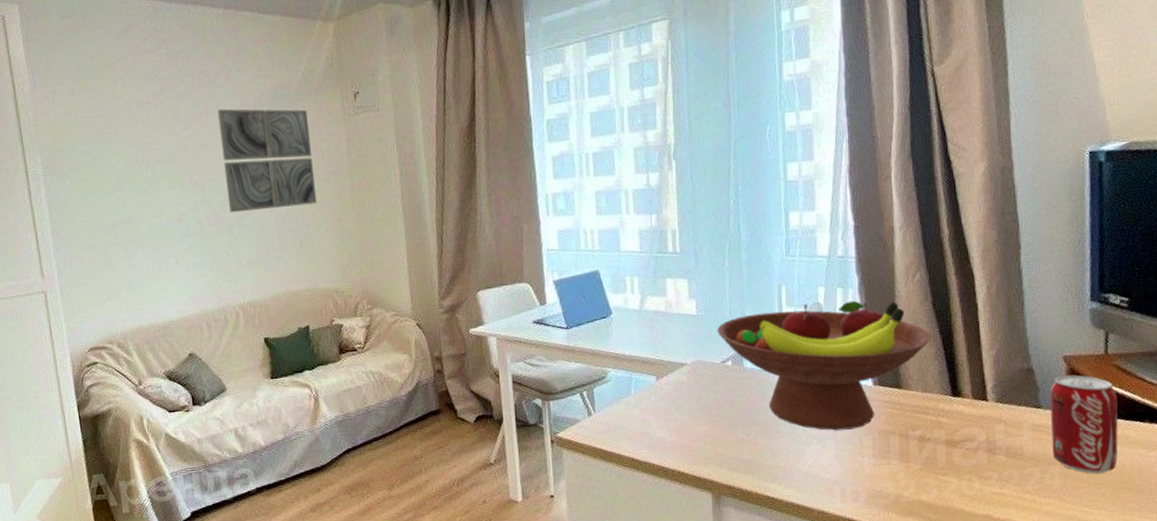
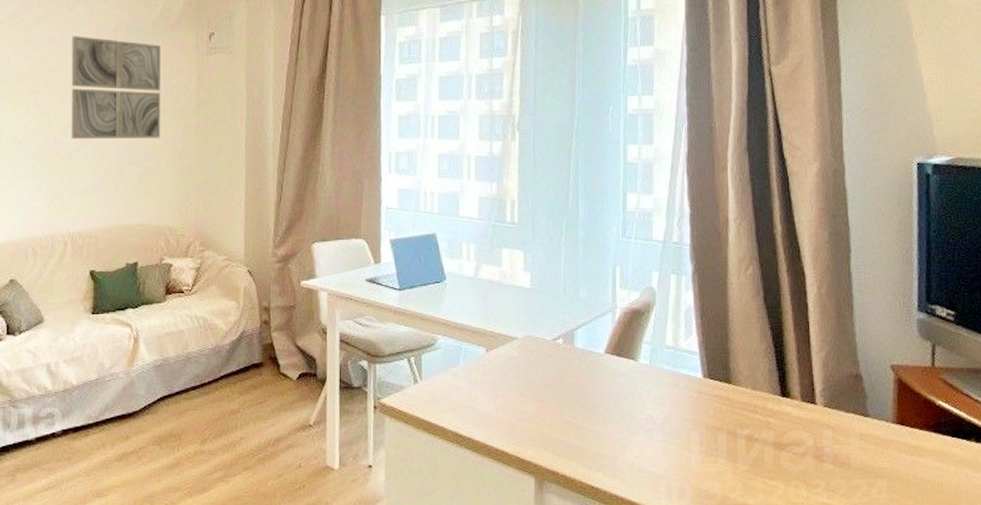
fruit bowl: present [717,300,931,431] -> none [550,287,762,422]
beverage can: present [1050,374,1118,474] -> none [878,385,945,491]

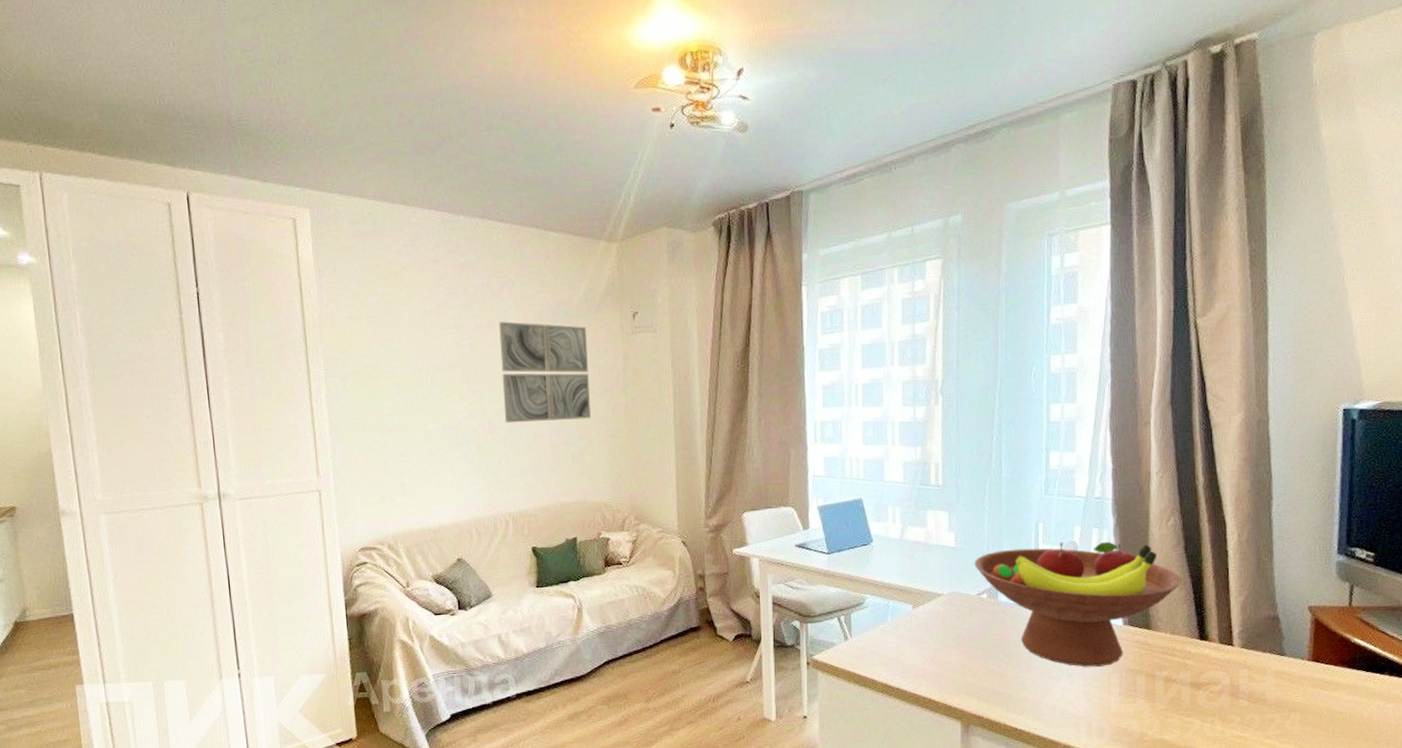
fruit bowl: none [550,287,762,422] -> present [974,541,1182,667]

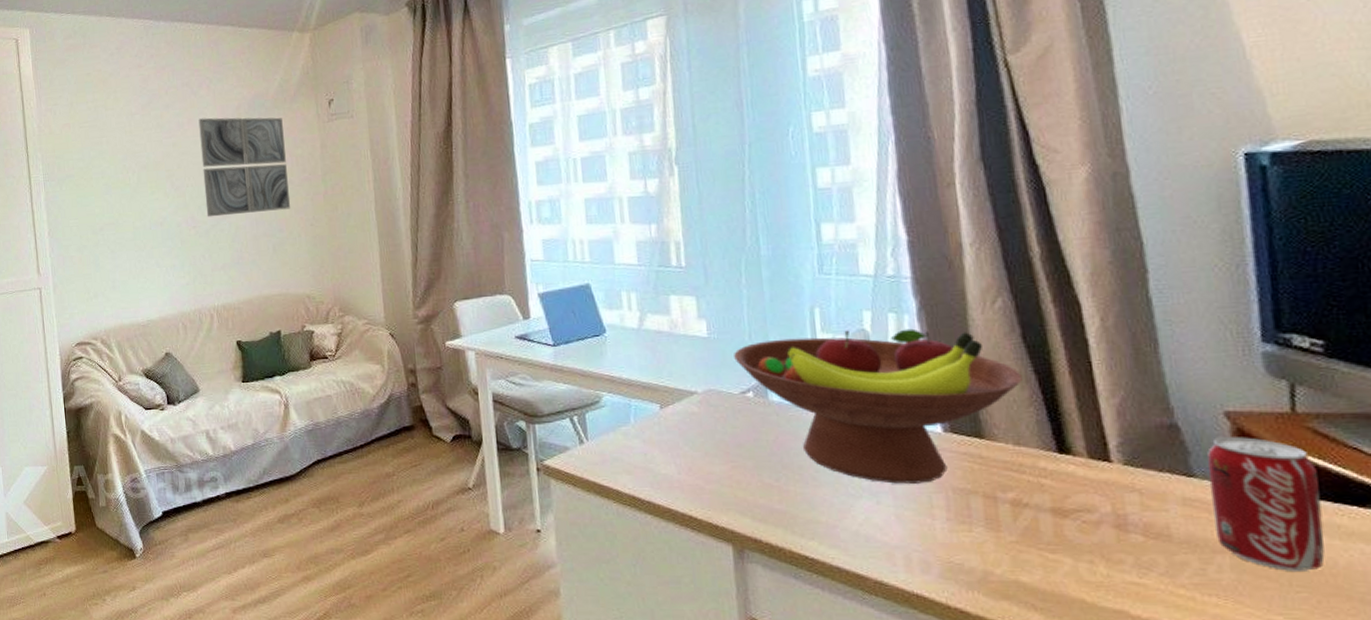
beverage can: none [1293,625,1359,722] -> present [1207,437,1325,571]

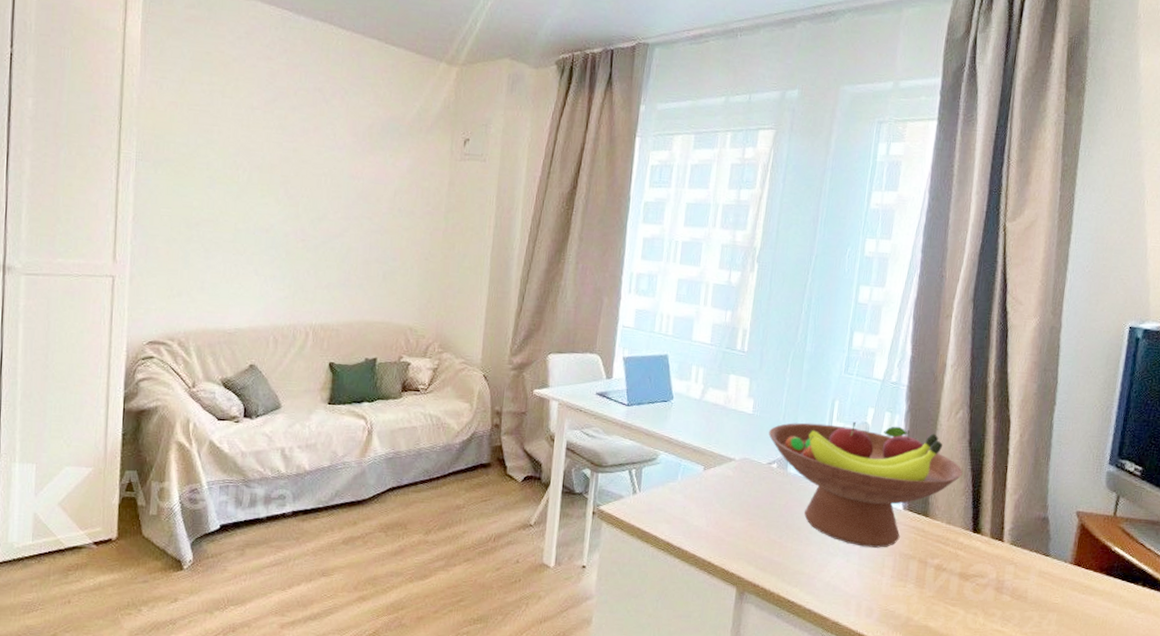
wall art: present [198,117,290,217] -> none [318,129,415,240]
beverage can: present [1207,437,1325,571] -> none [1052,529,1118,627]

